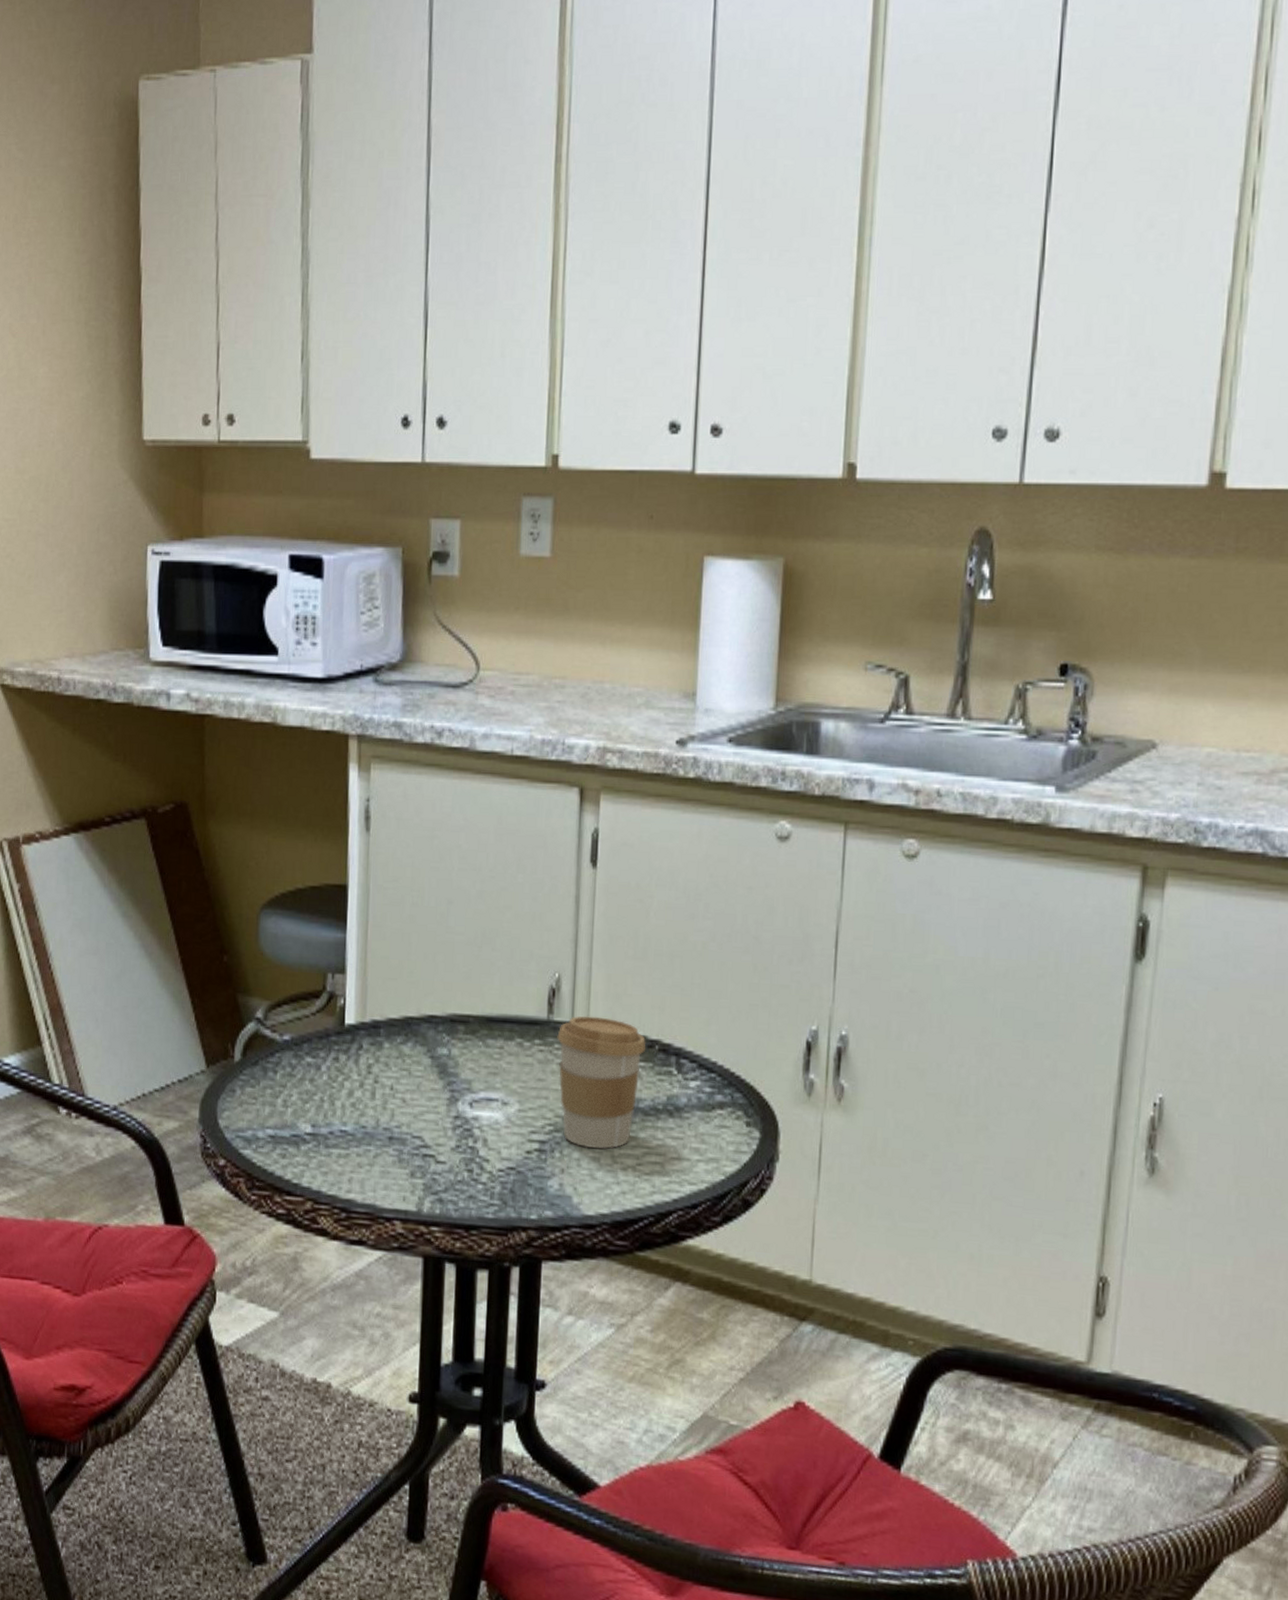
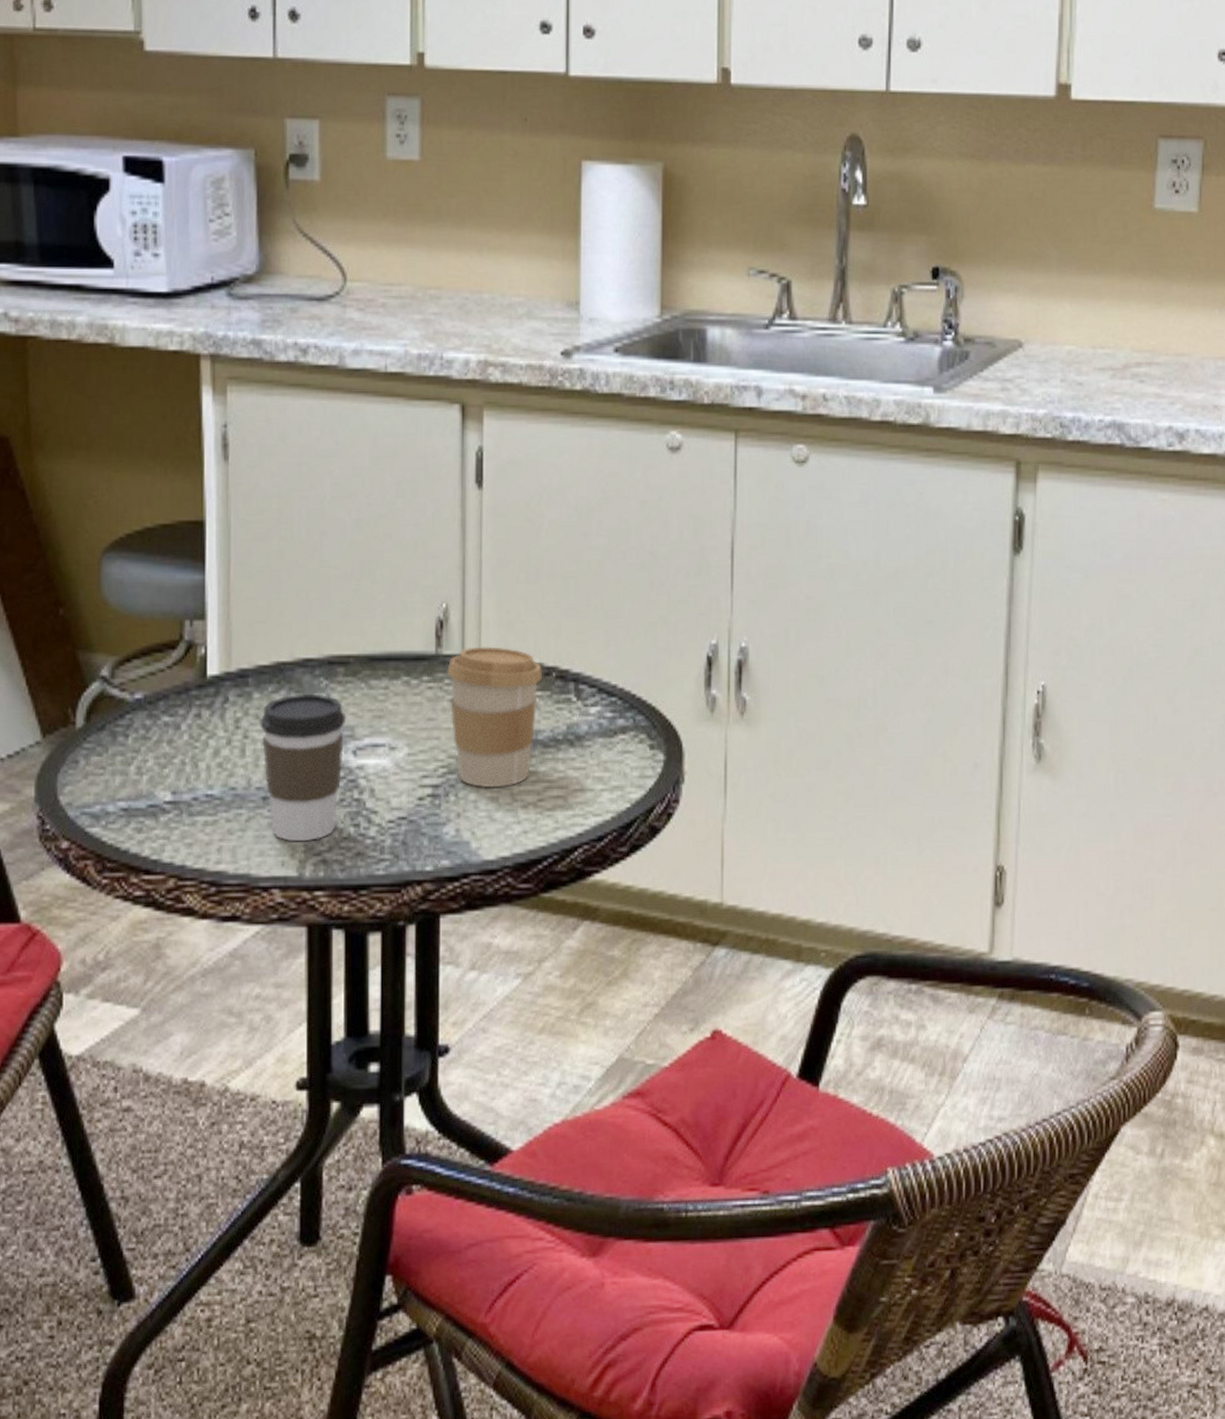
coffee cup: none [388,1047,465,1180] -> present [259,694,347,841]

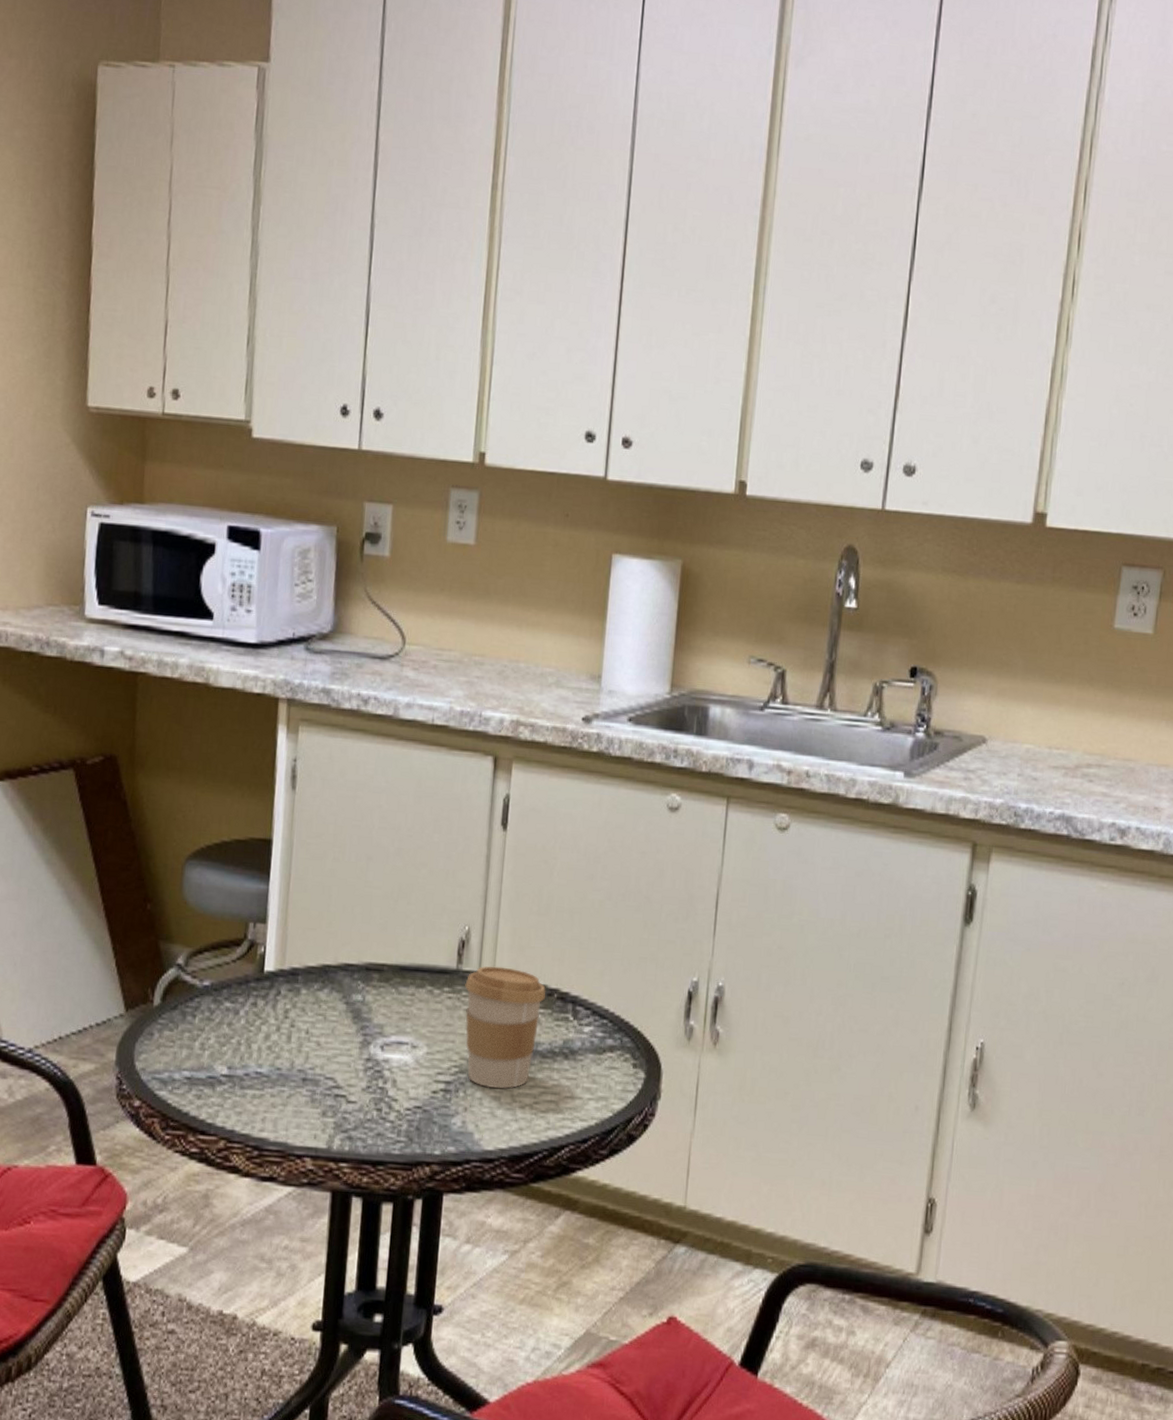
coffee cup: present [259,694,347,841] -> none [304,993,377,1119]

